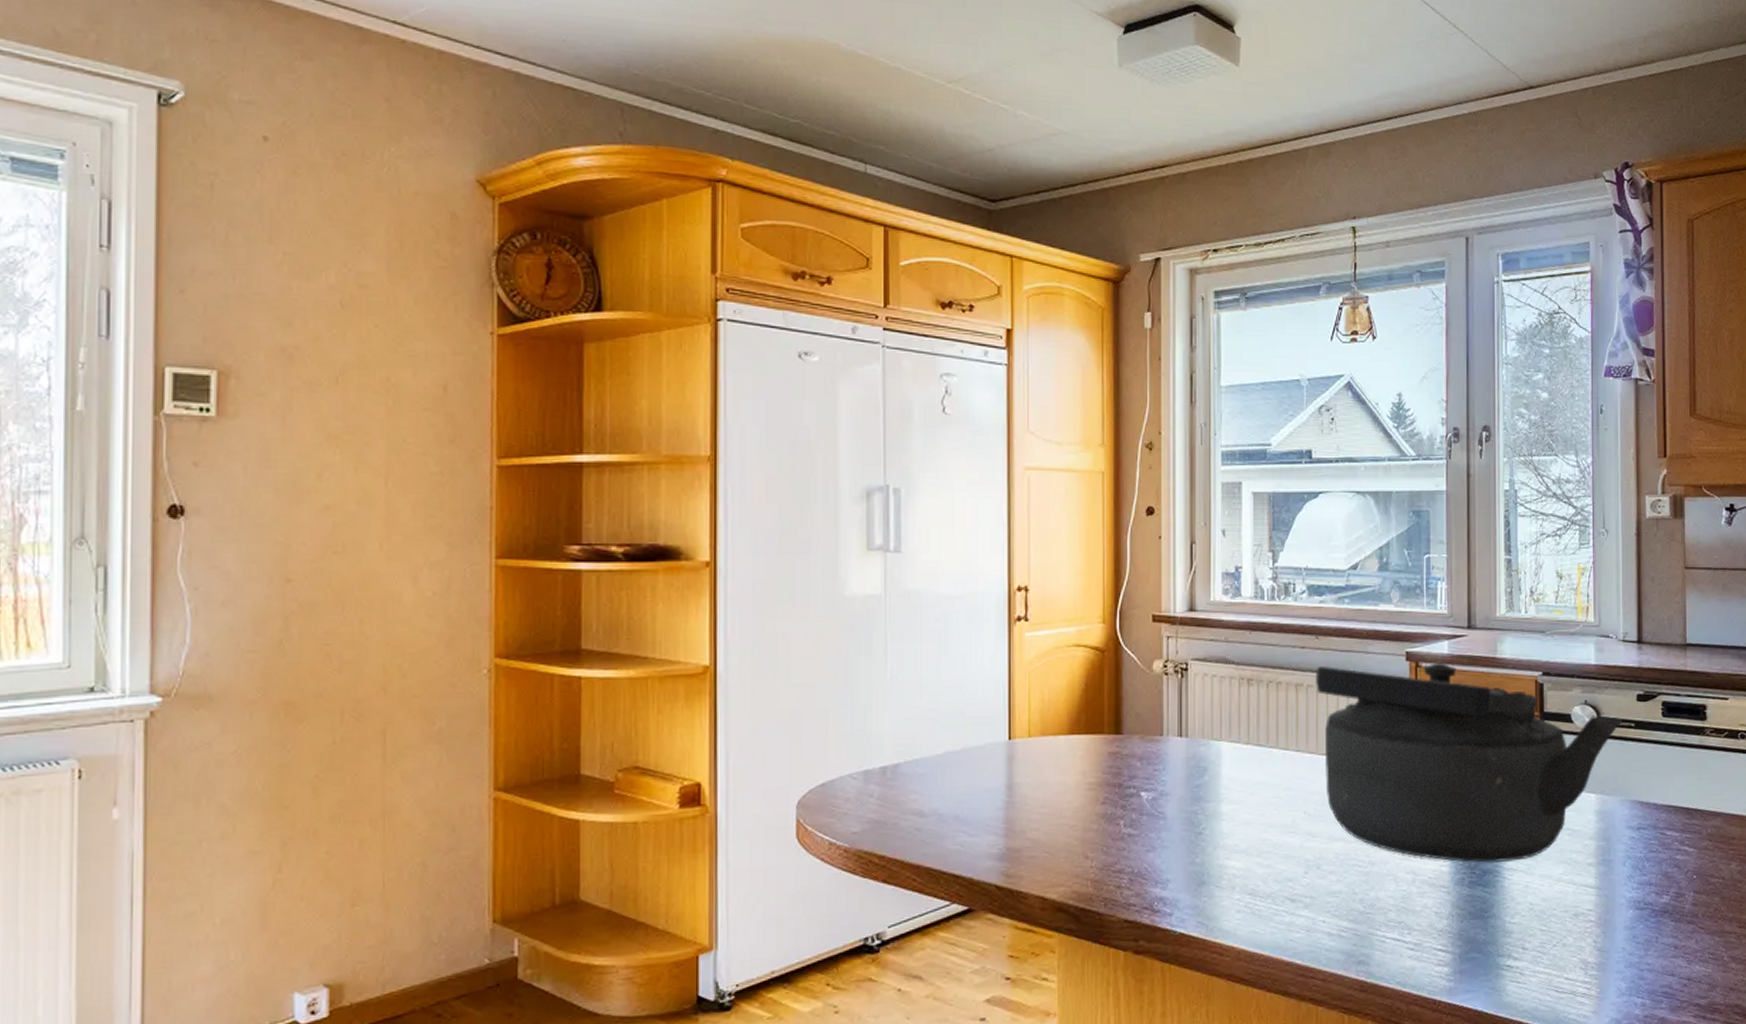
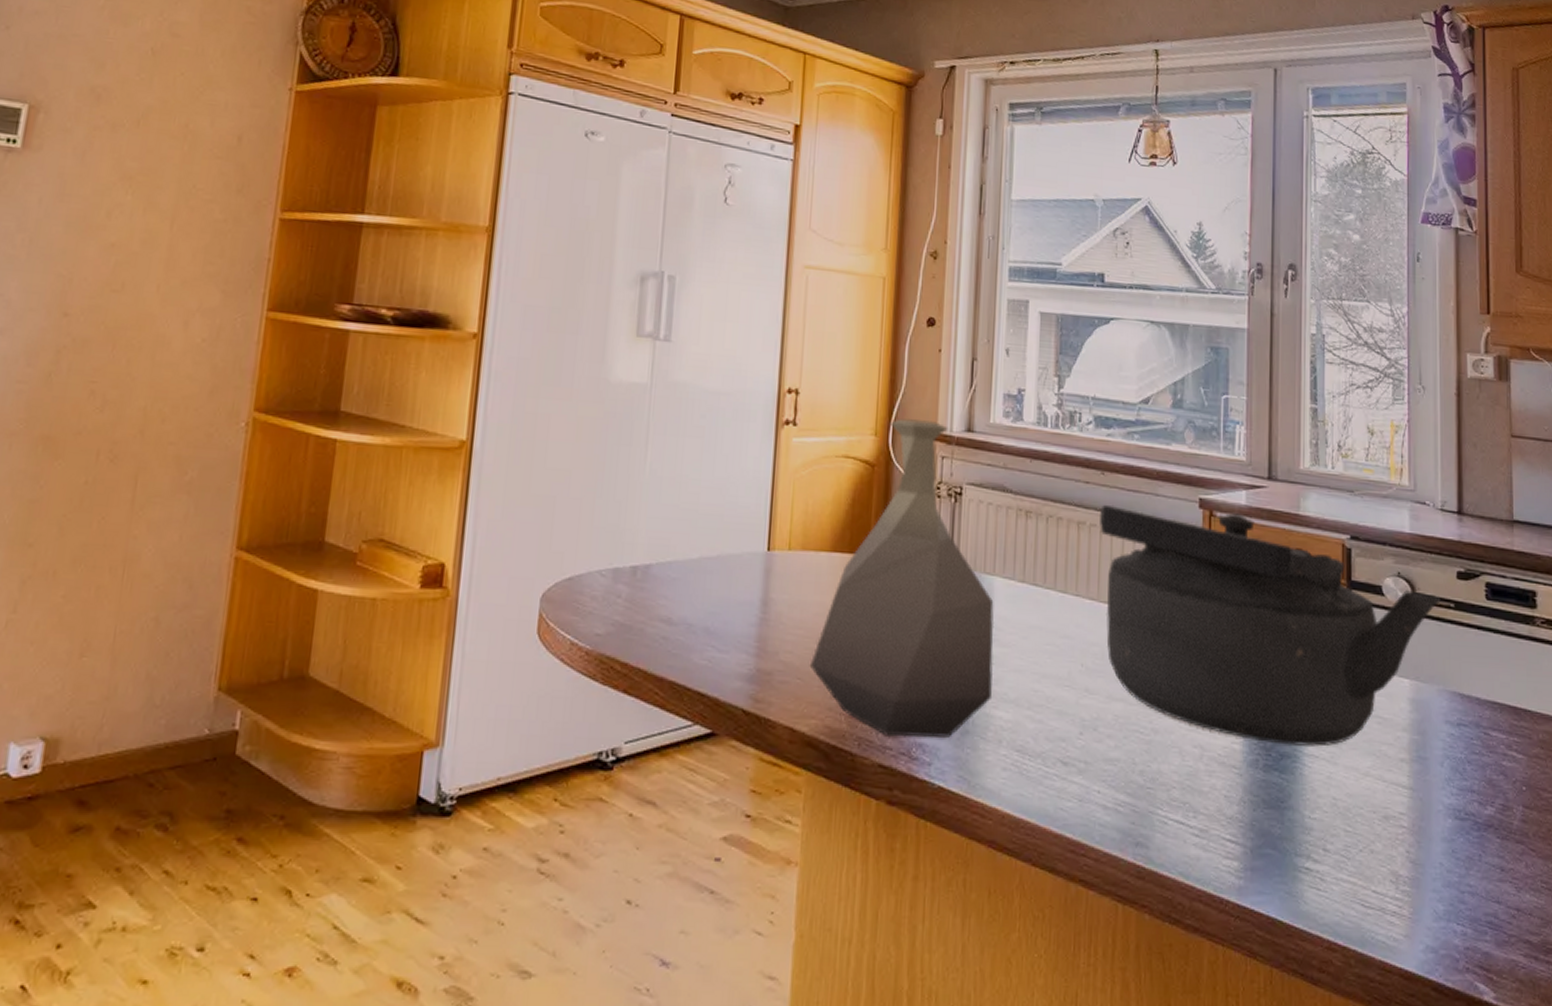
vase: none [1056,604,1225,895] -> present [811,418,995,738]

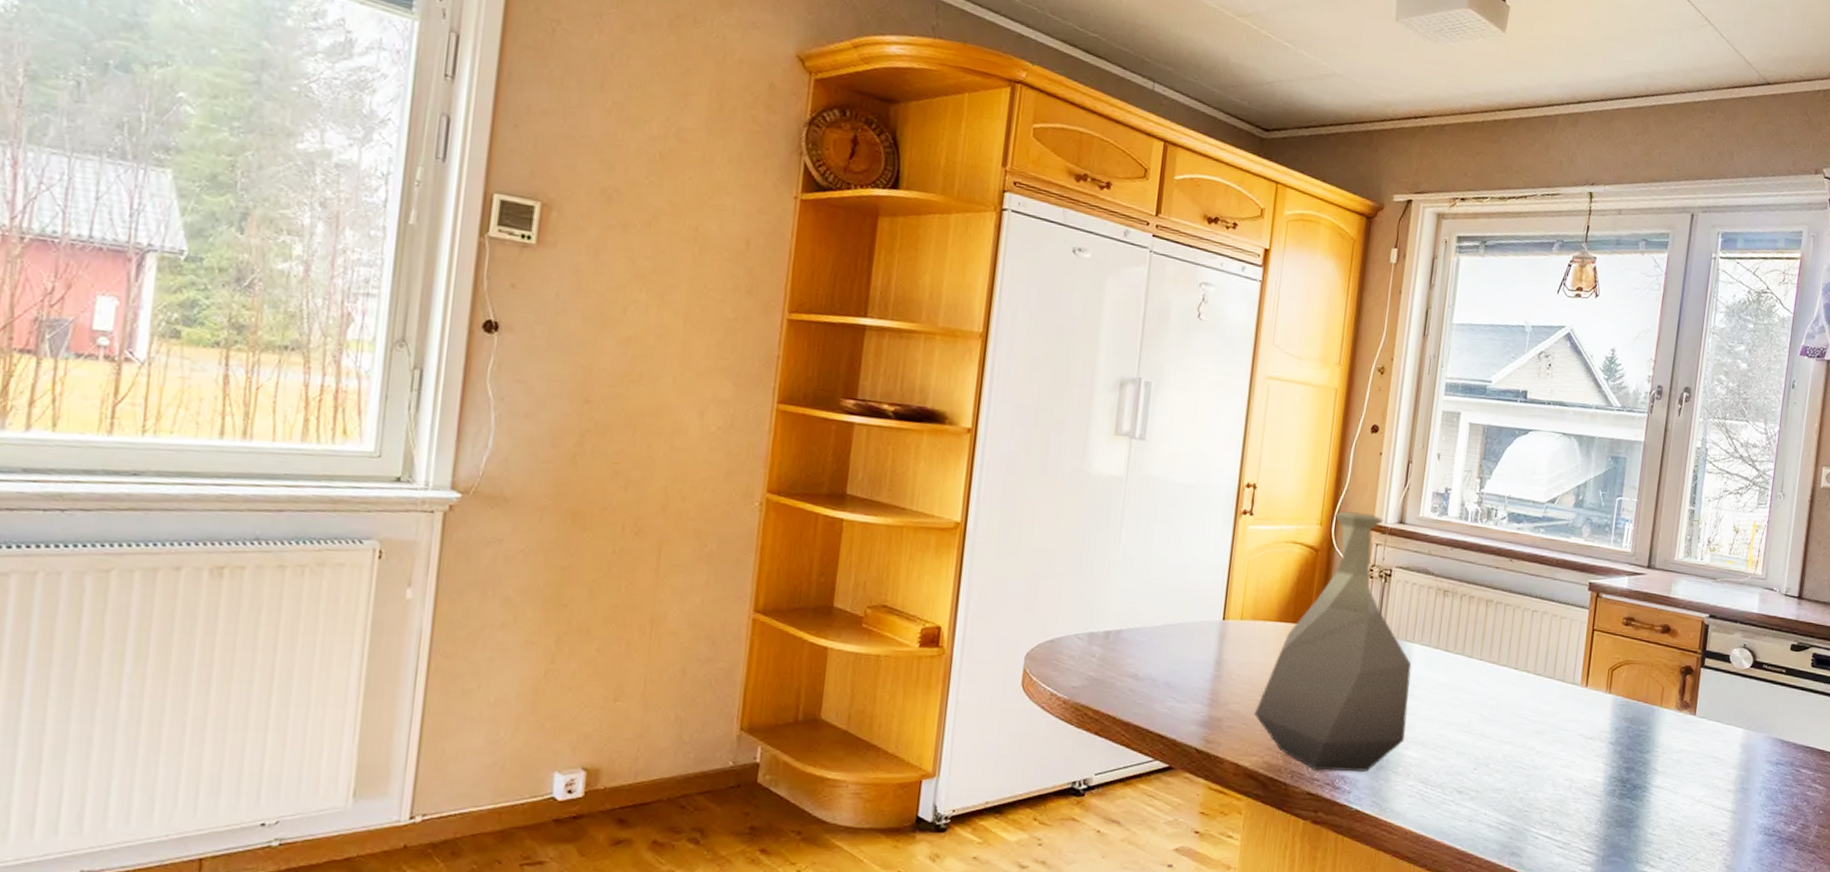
kettle: present [1100,504,1441,747] -> none [1502,586,1776,780]

